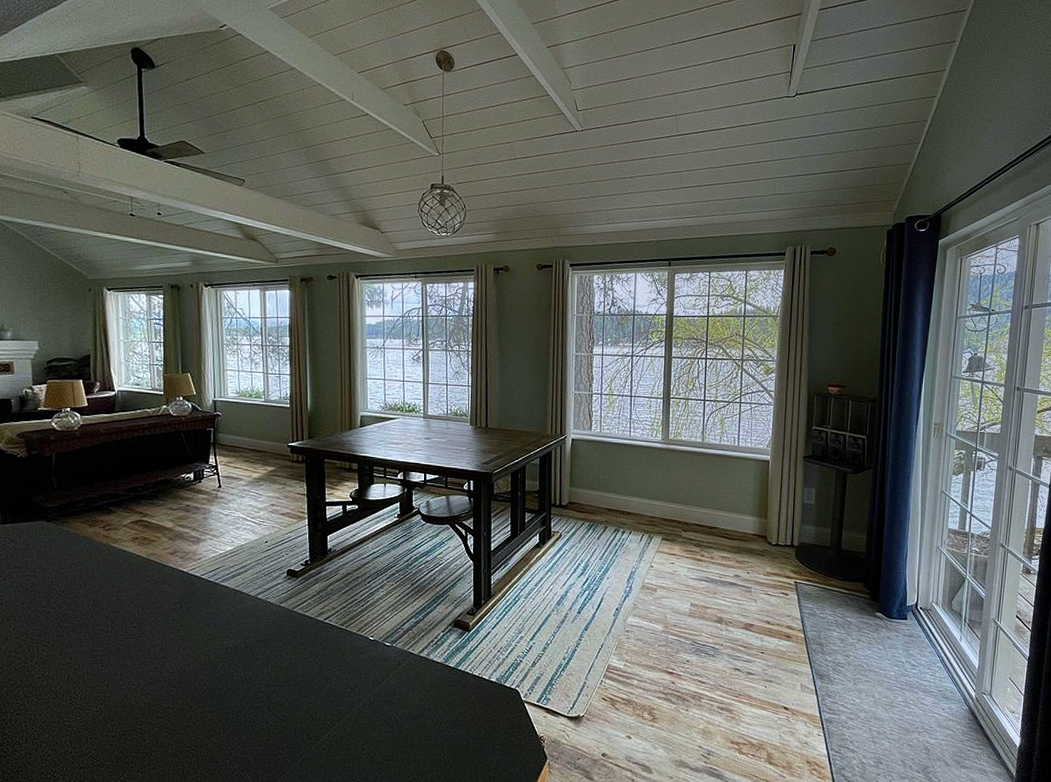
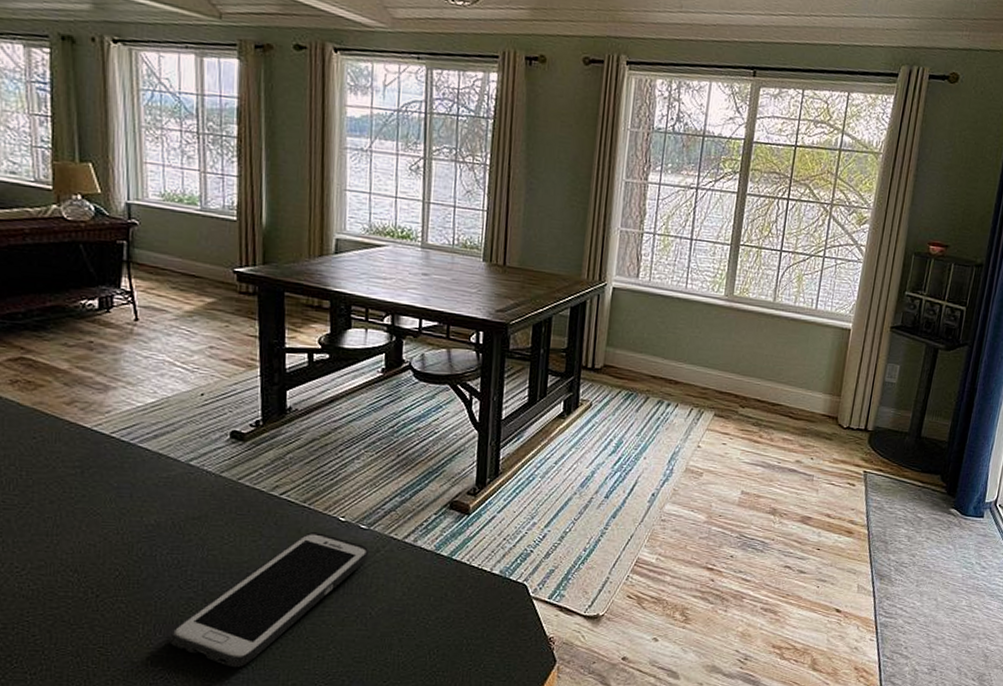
cell phone: none [243,649,393,766] -> present [169,531,370,668]

